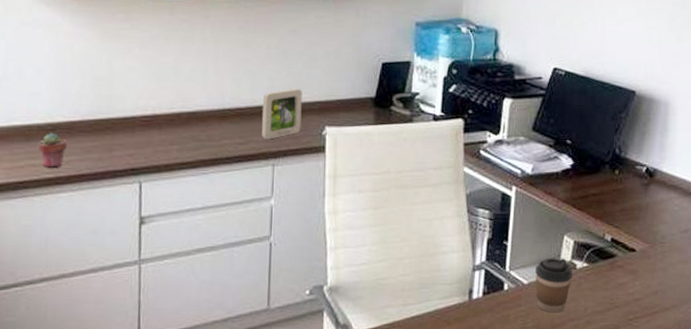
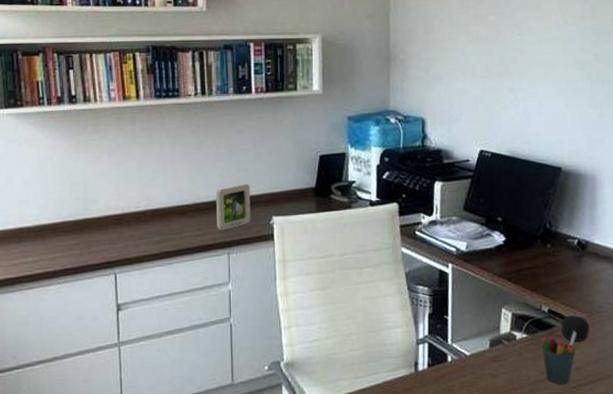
potted succulent: present [38,133,68,168] -> none [29,234,54,264]
coffee cup: present [535,258,572,313] -> none [477,330,513,383]
pen holder: none [602,260,638,316] -> present [541,330,577,384]
computer mouse: none [623,244,651,272] -> present [561,315,589,341]

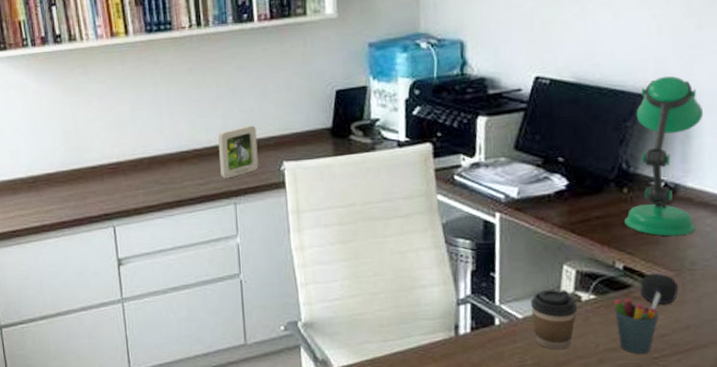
coffee cup: none [477,330,513,383] -> present [531,290,577,350]
desk lamp: none [549,153,606,285] -> present [625,75,704,237]

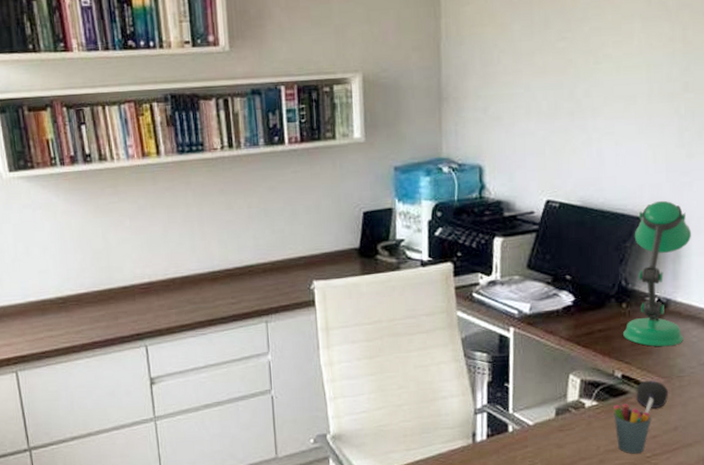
picture frame: present [217,125,259,179] -> none [249,246,289,298]
coffee cup: present [531,290,577,350] -> none [541,397,581,453]

